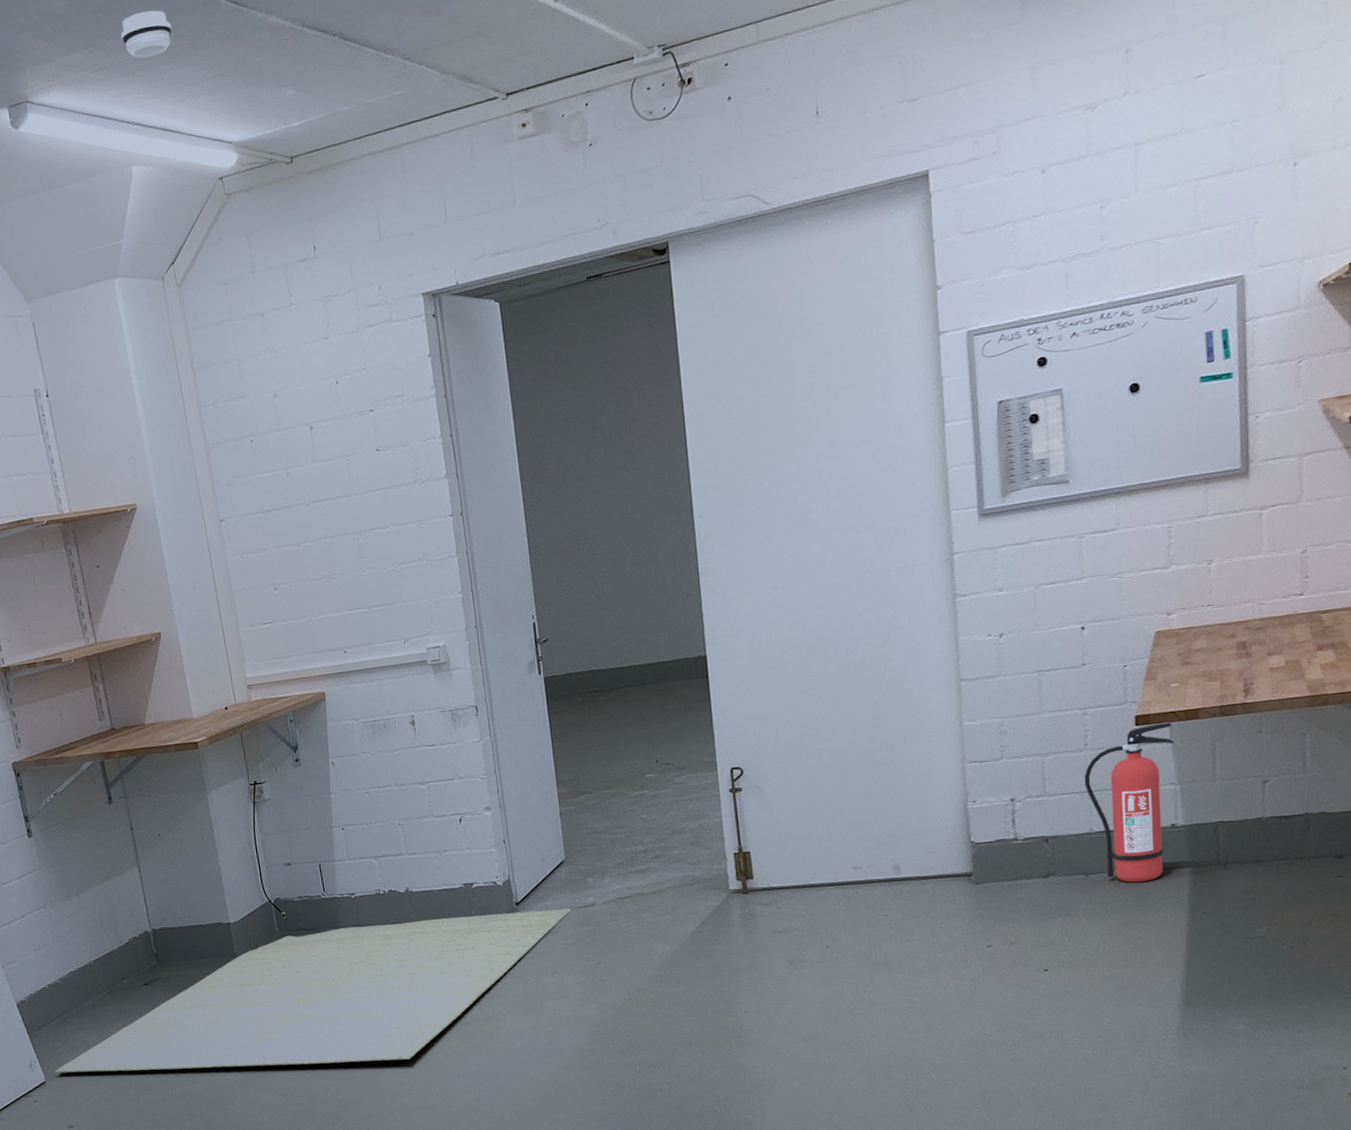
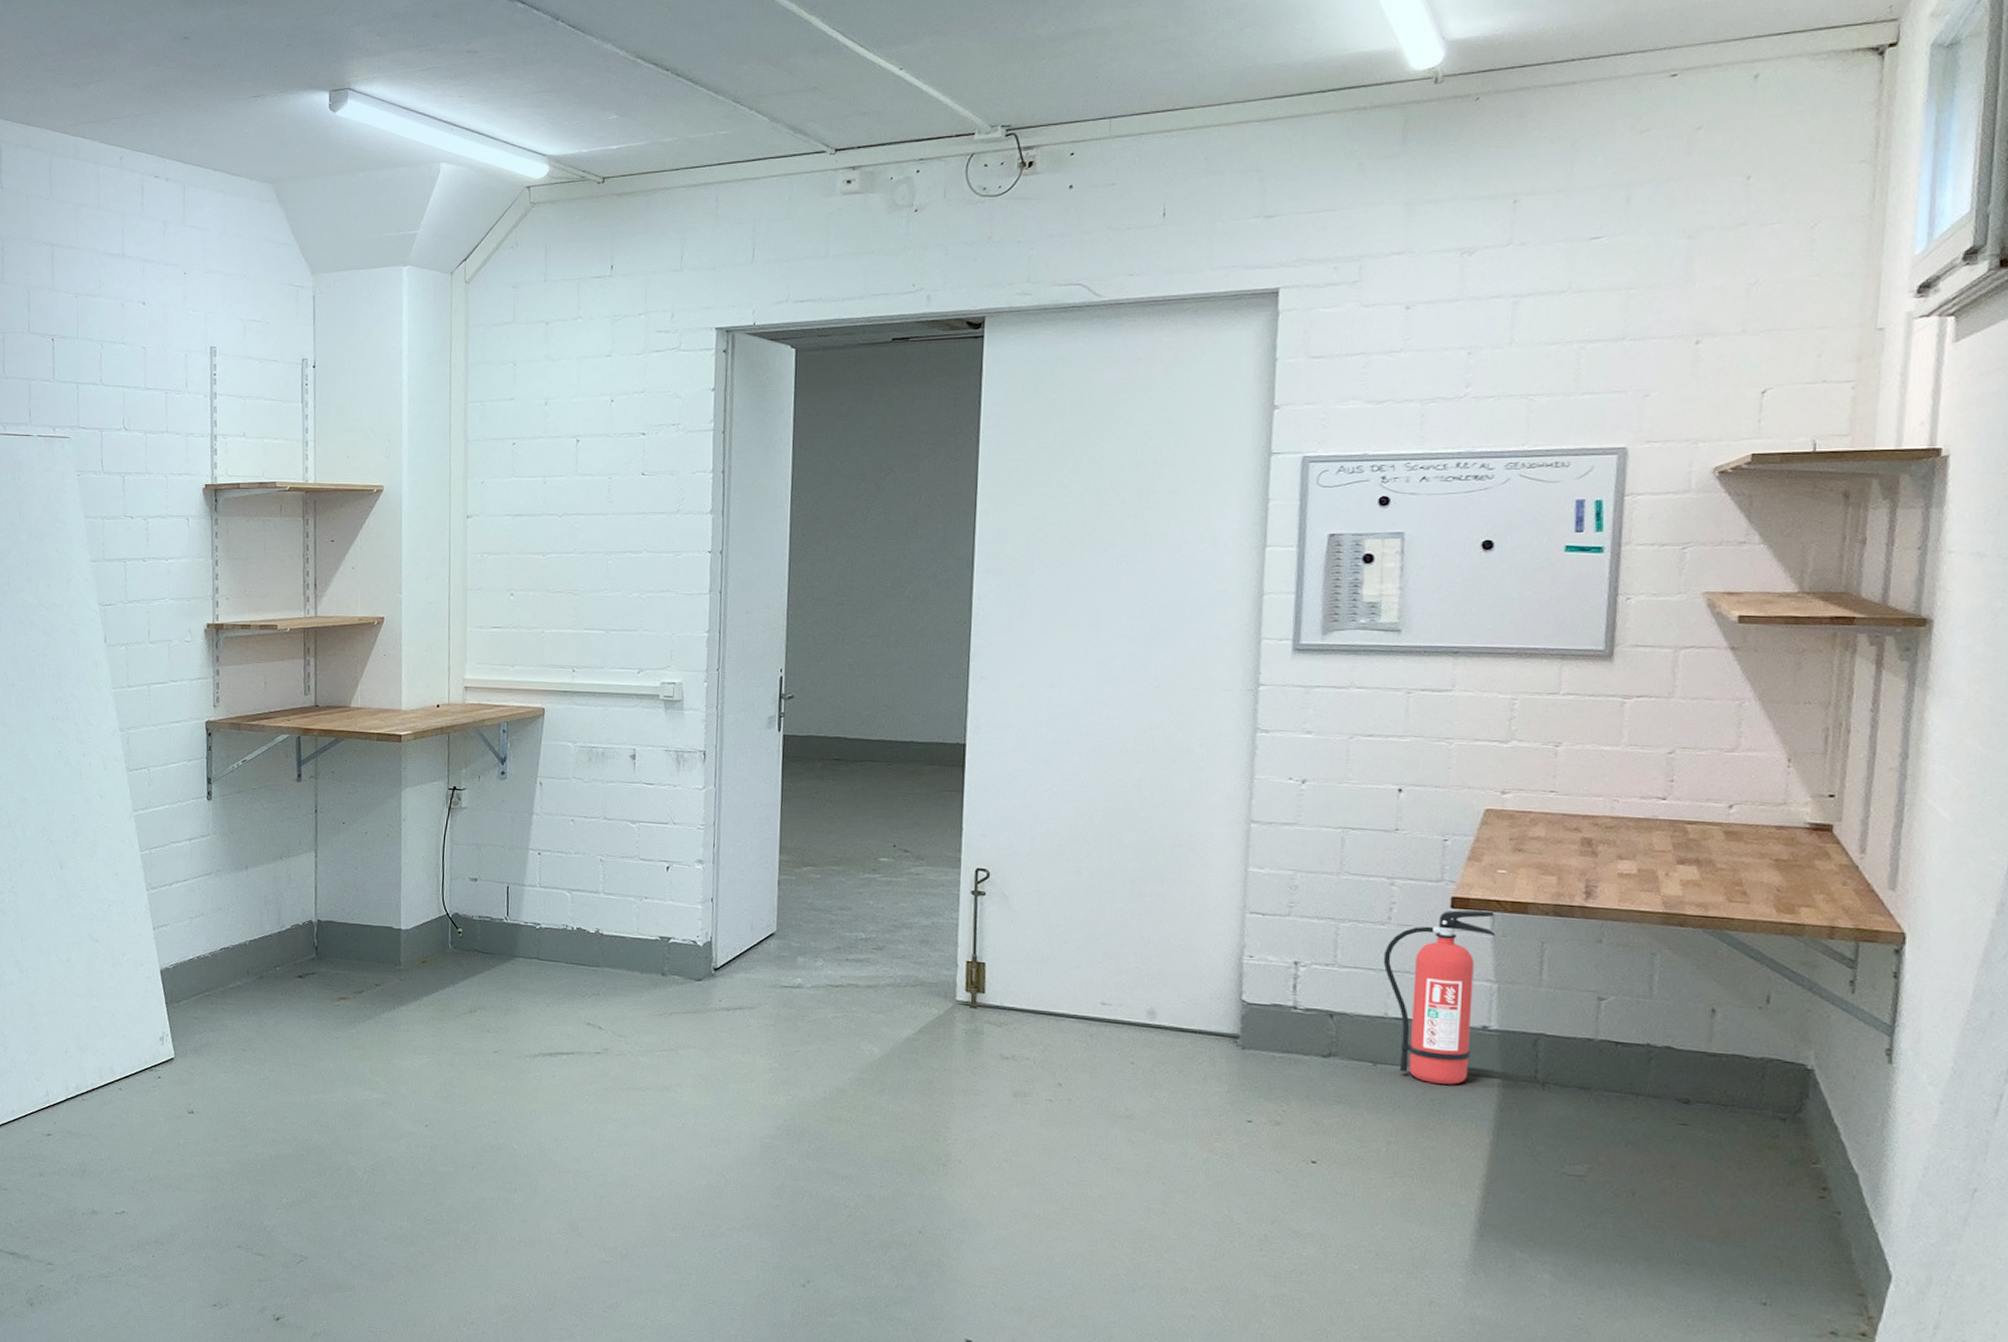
rug: present [55,908,572,1073] -> none [187,955,776,1115]
smoke detector: present [120,10,172,58] -> none [453,22,505,65]

